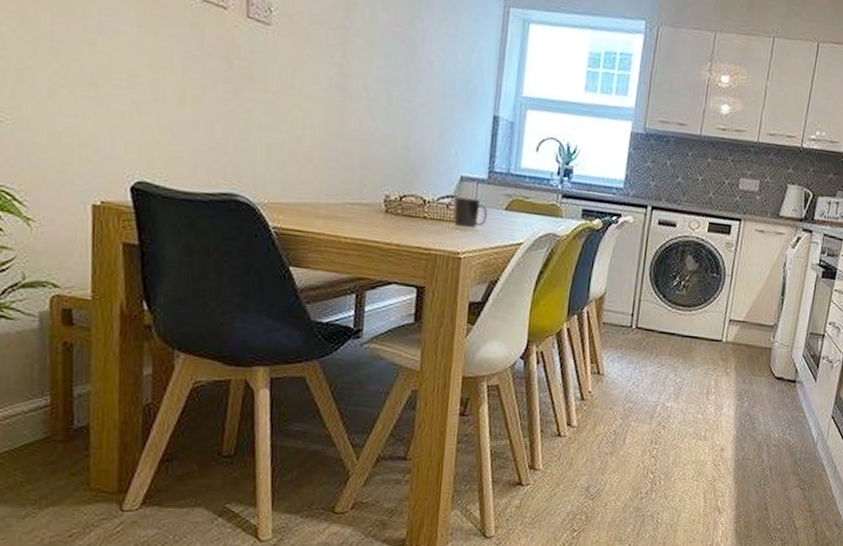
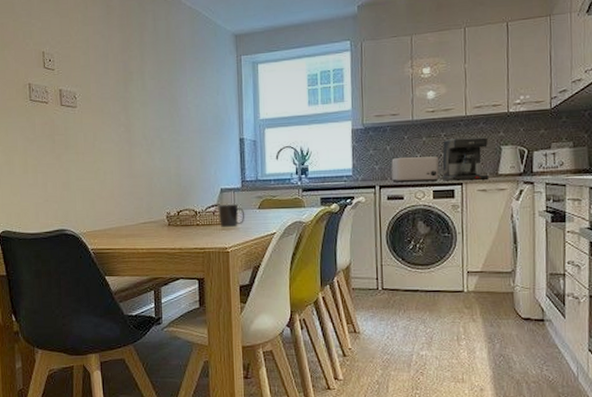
toaster: none [667,176,722,213] -> present [391,156,440,184]
coffee maker: none [721,165,775,221] -> present [442,137,489,182]

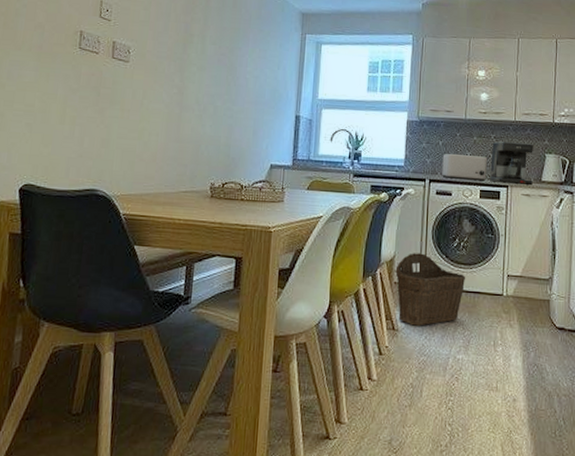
mug: present [218,203,245,230] -> none [265,180,293,208]
wicker basket: none [352,258,425,328] -> present [395,253,466,326]

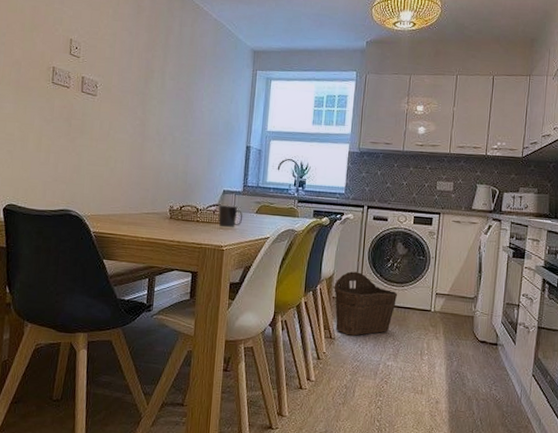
mug: none [265,180,293,208] -> present [218,204,243,229]
toaster: present [442,153,488,182] -> none [379,182,423,209]
coffee maker: present [490,141,533,186] -> none [424,172,466,214]

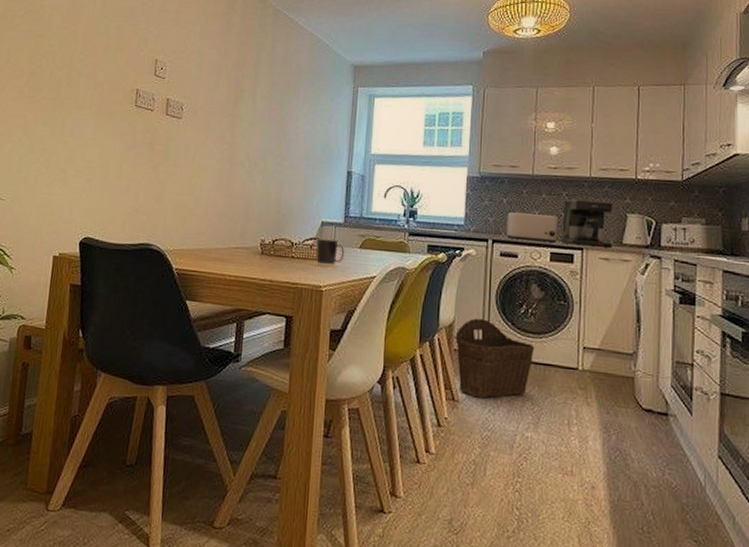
toaster: none [379,182,423,209] -> present [506,211,559,243]
coffee maker: none [424,172,466,214] -> present [562,199,612,249]

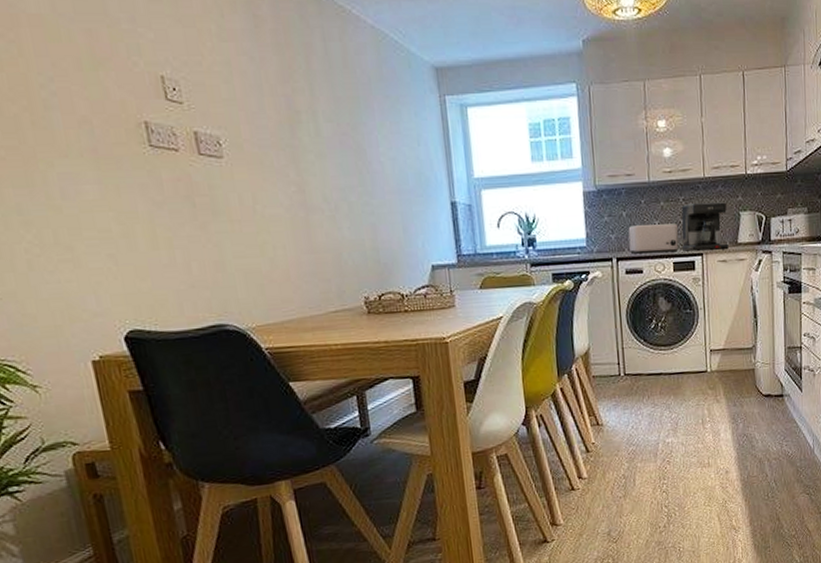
mug: present [316,238,345,267] -> none [429,283,465,316]
wicker basket: present [455,318,535,398] -> none [592,341,668,418]

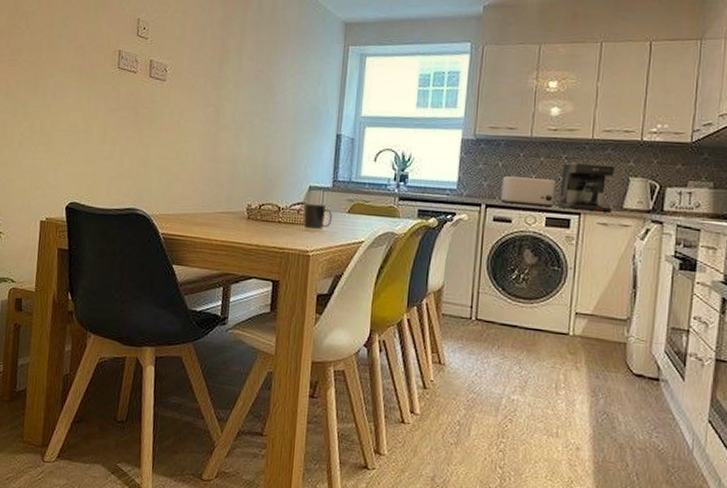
mug: none [429,283,465,316] -> present [303,203,333,232]

